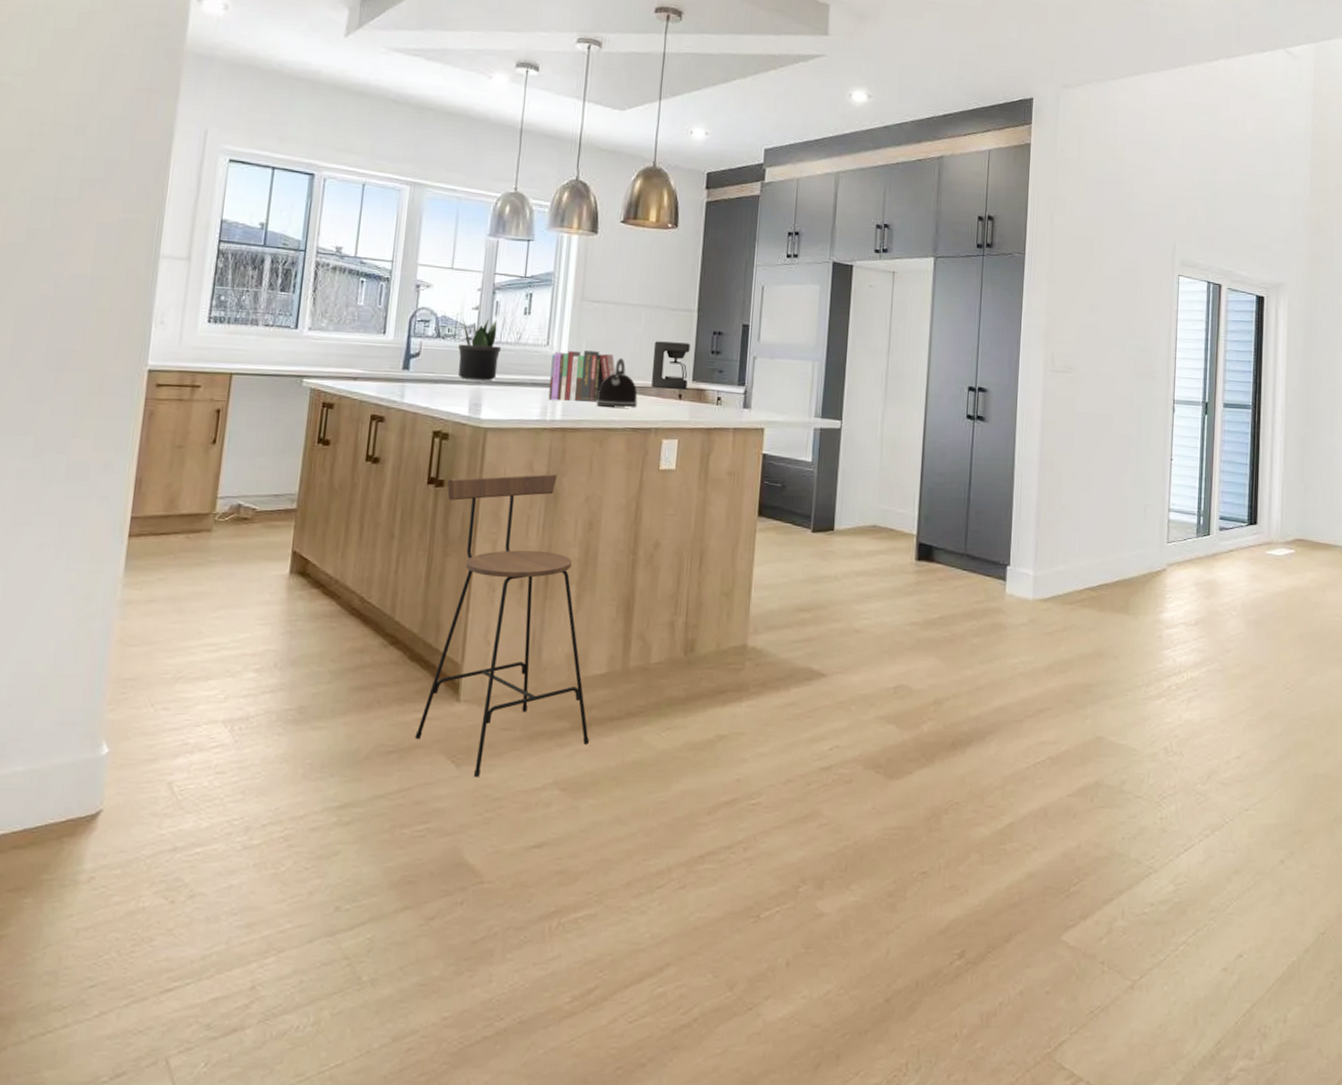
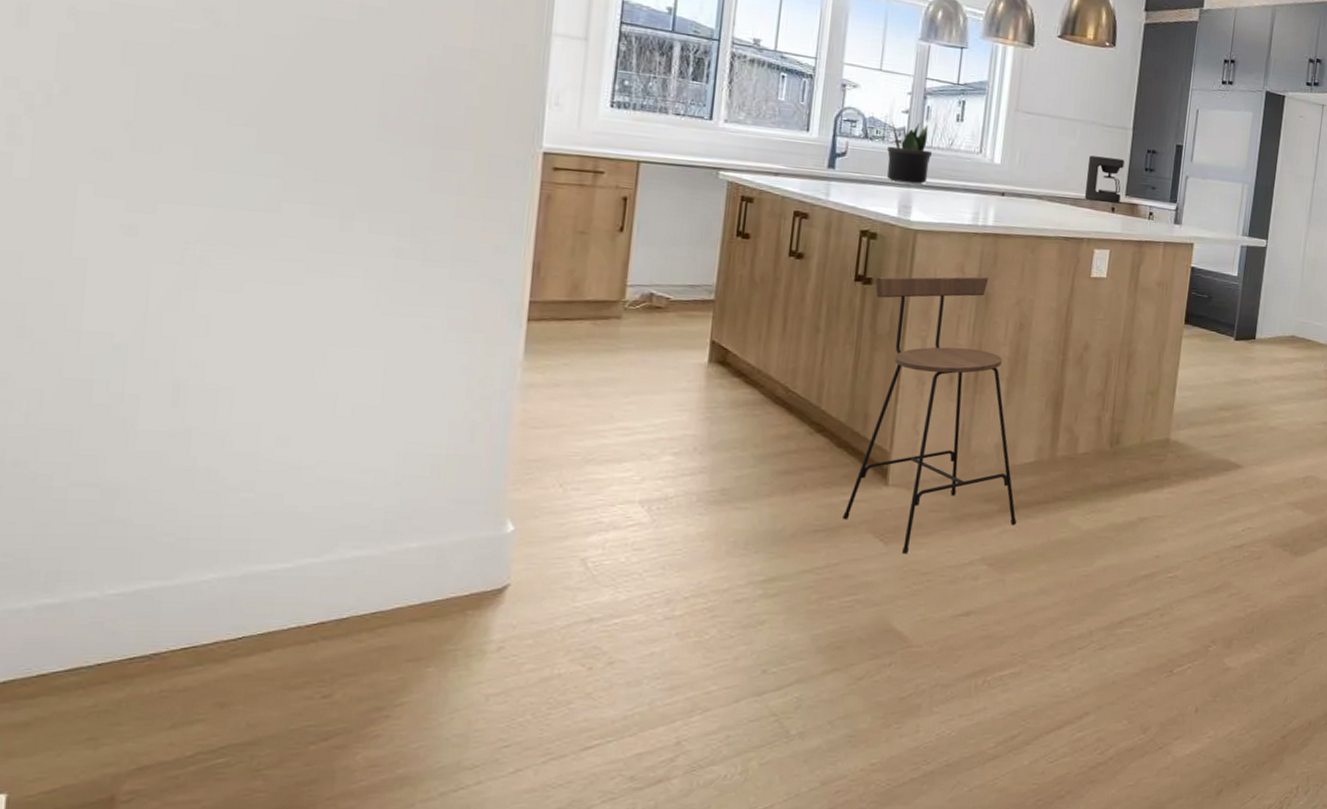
books: present [548,350,616,403] -> none [980,159,1050,212]
kettle: present [596,358,638,408] -> none [1029,169,1072,219]

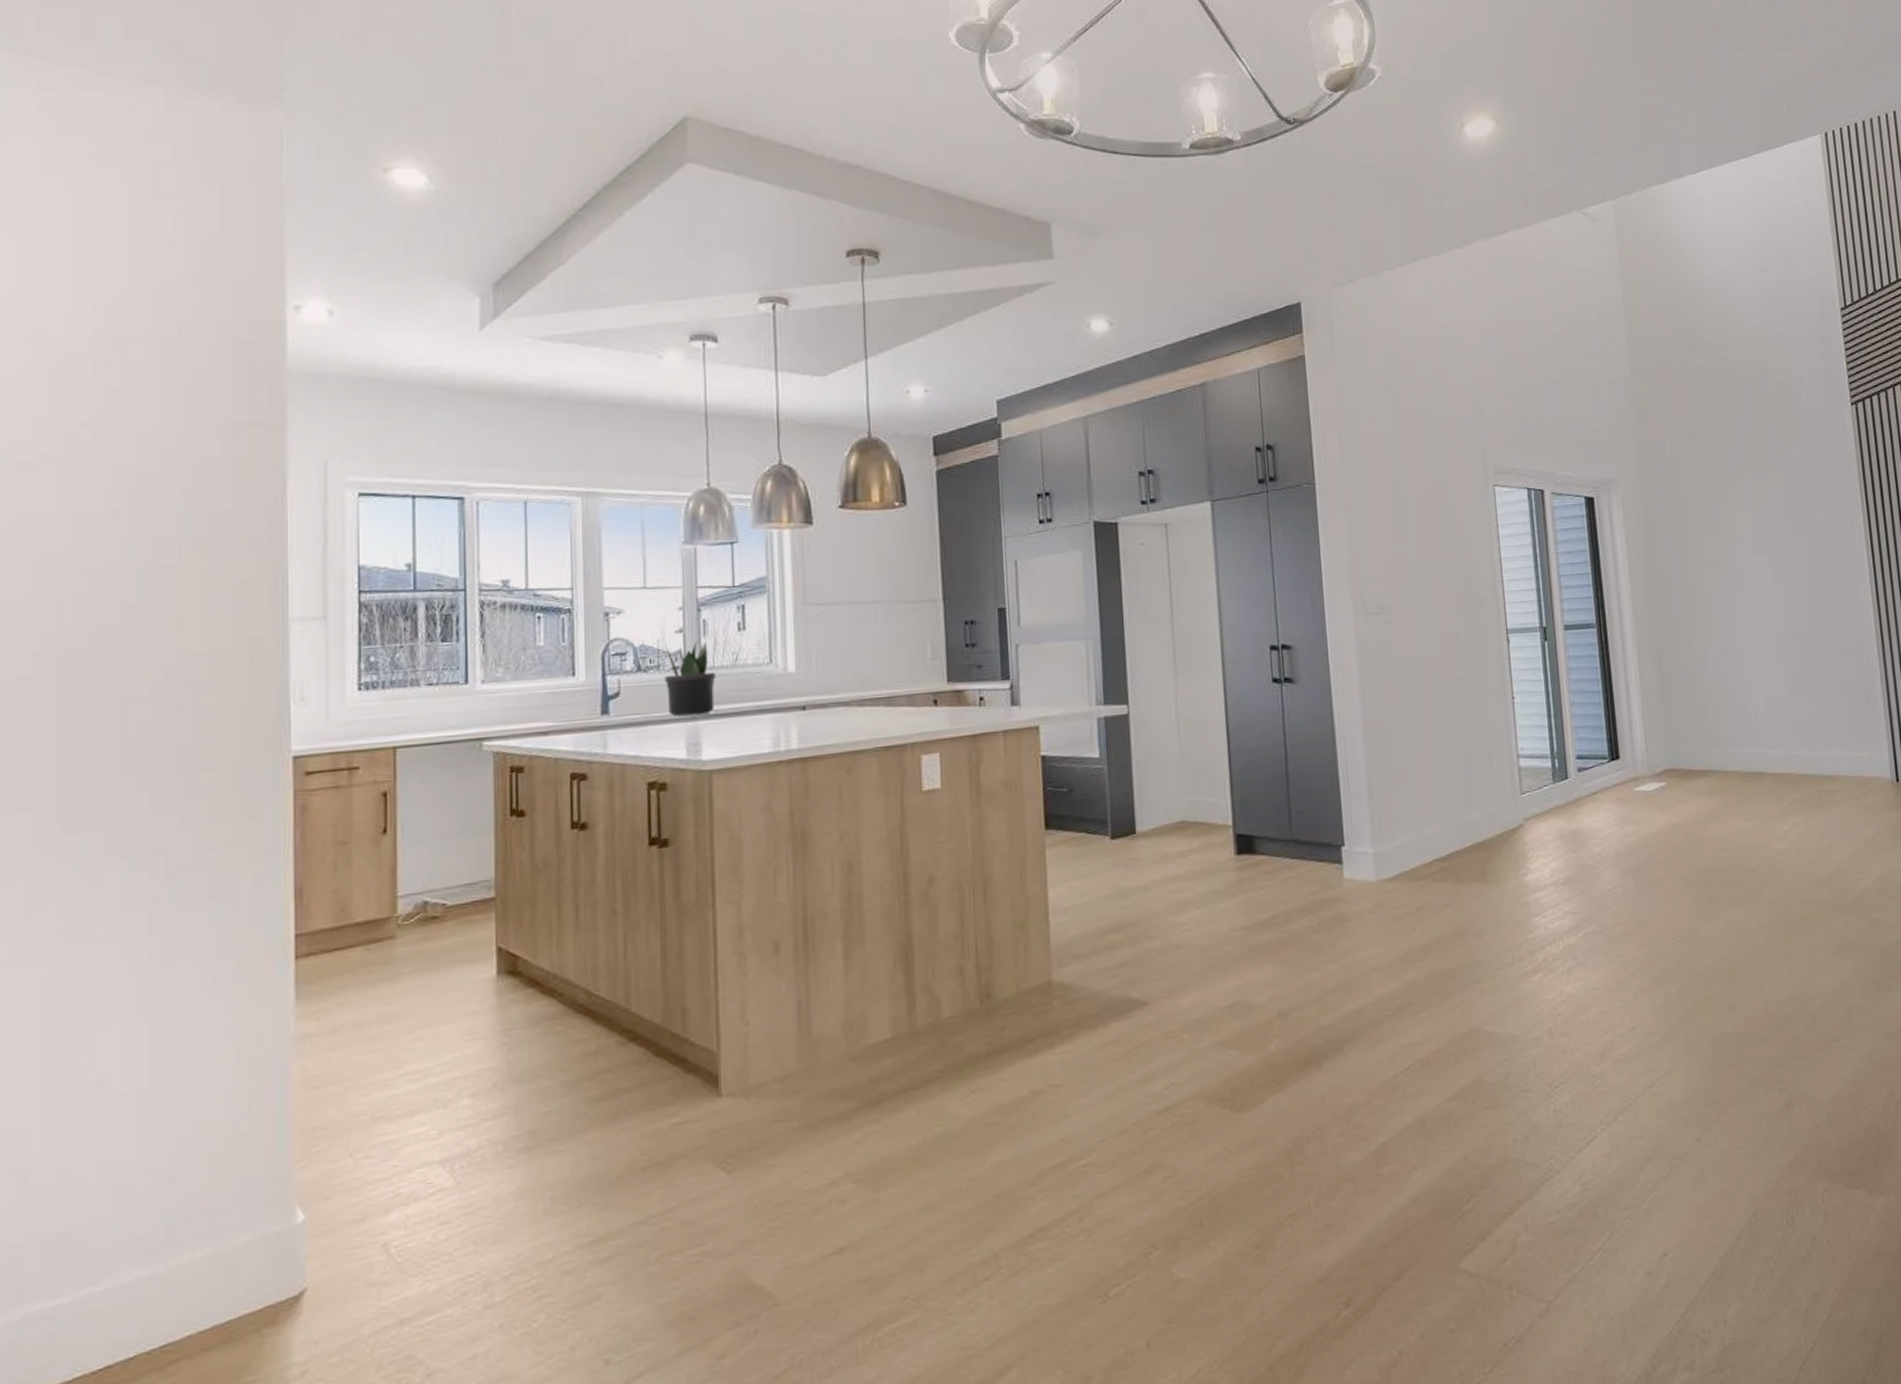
bar stool: present [842,276,1017,554] -> none [672,812,883,1183]
coffee maker: present [1084,155,1125,203] -> none [896,638,942,696]

